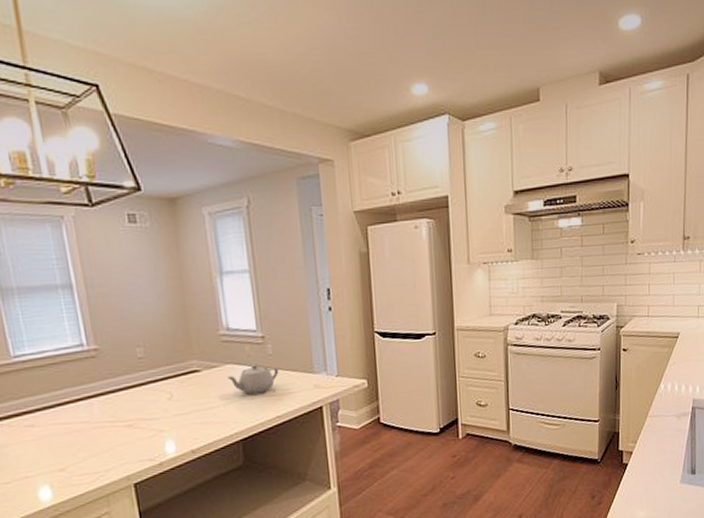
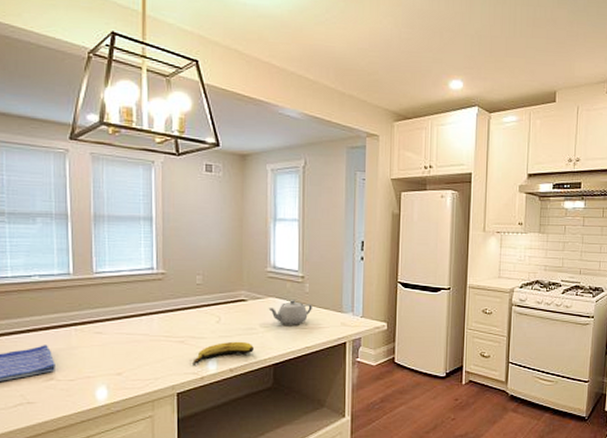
banana: none [147,417,216,451] -> present [192,341,254,365]

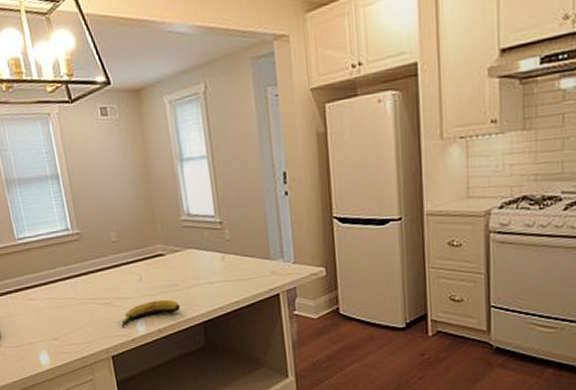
teapot: present [268,300,312,325] -> none [188,249,236,279]

